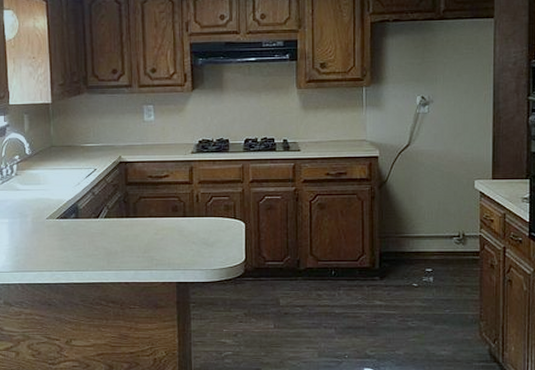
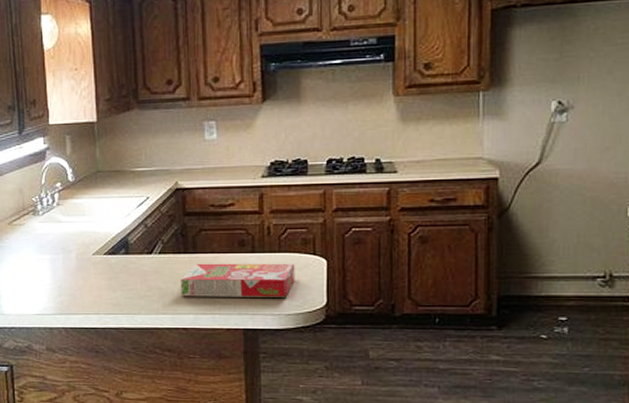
cereal box: none [123,226,219,255] -> present [180,263,295,297]

